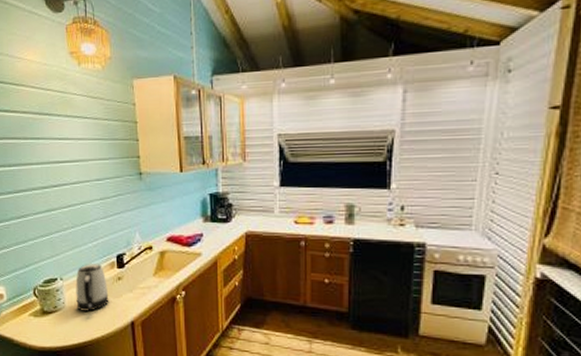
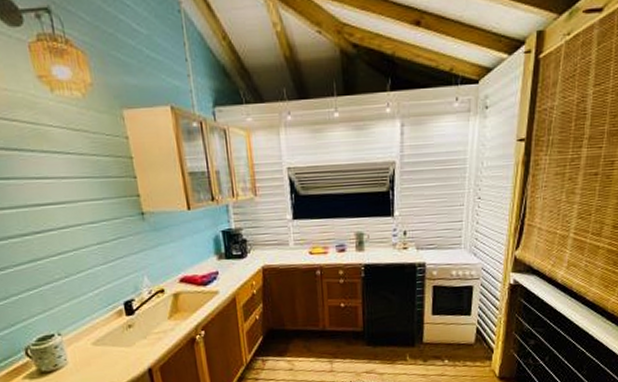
kettle: present [75,264,109,312] -> none [77,313,121,366]

